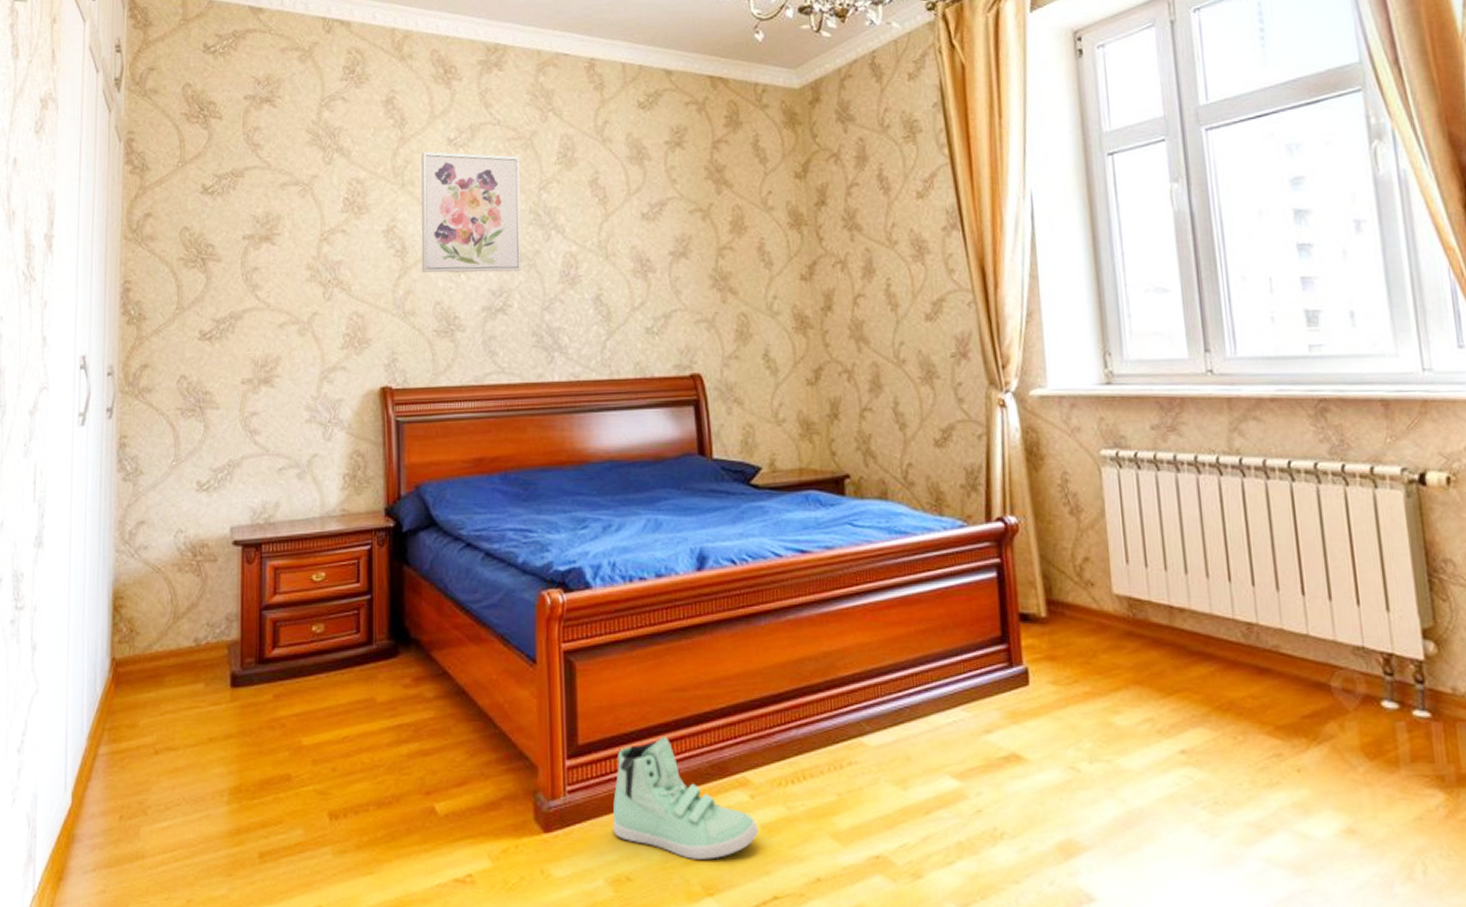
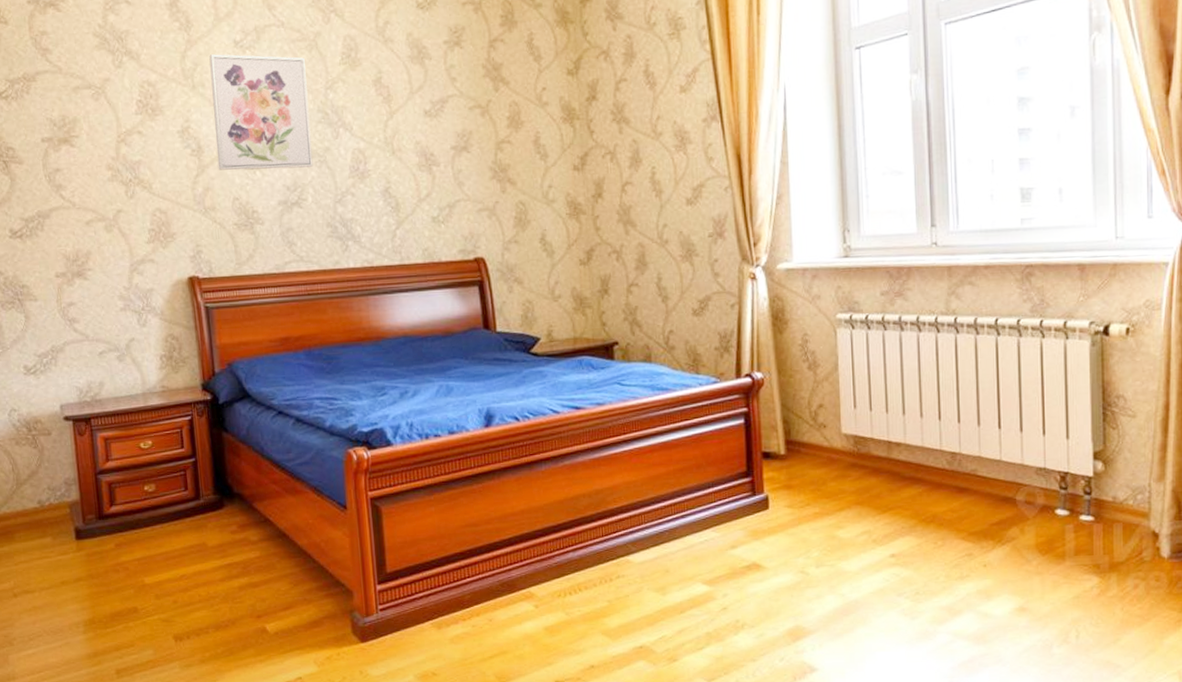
sneaker: present [612,737,758,859] -> none [419,563,542,656]

